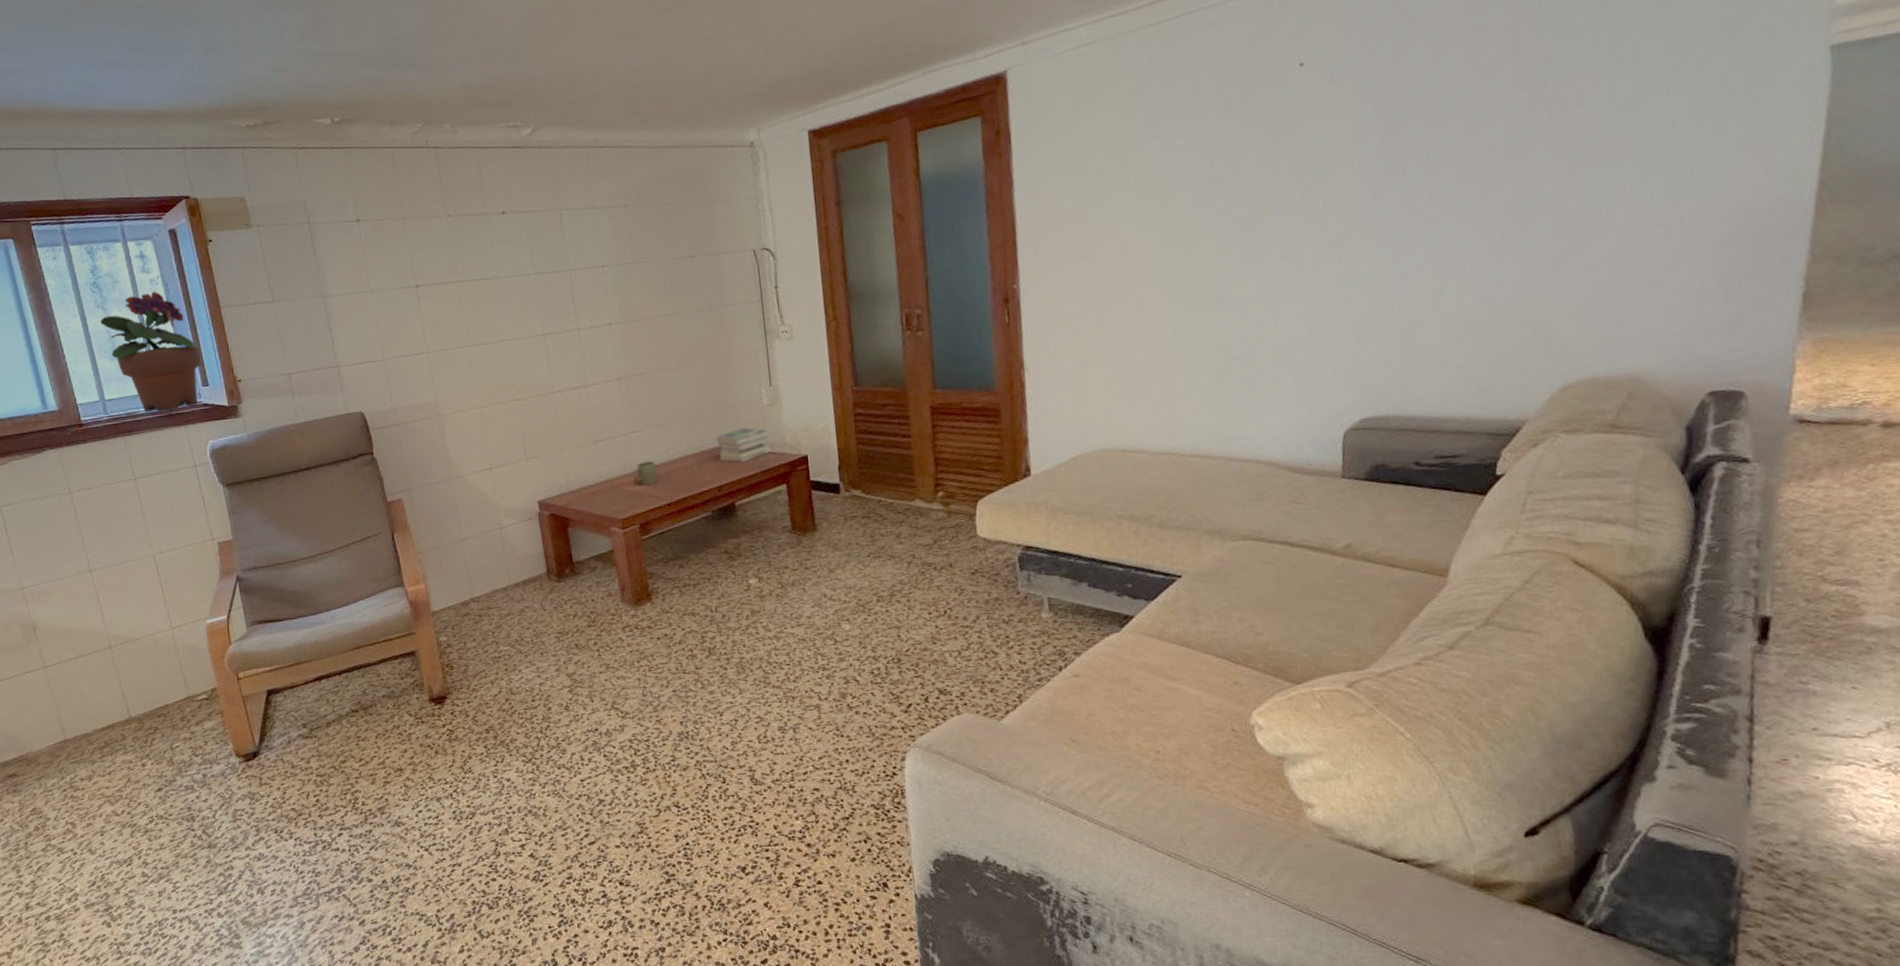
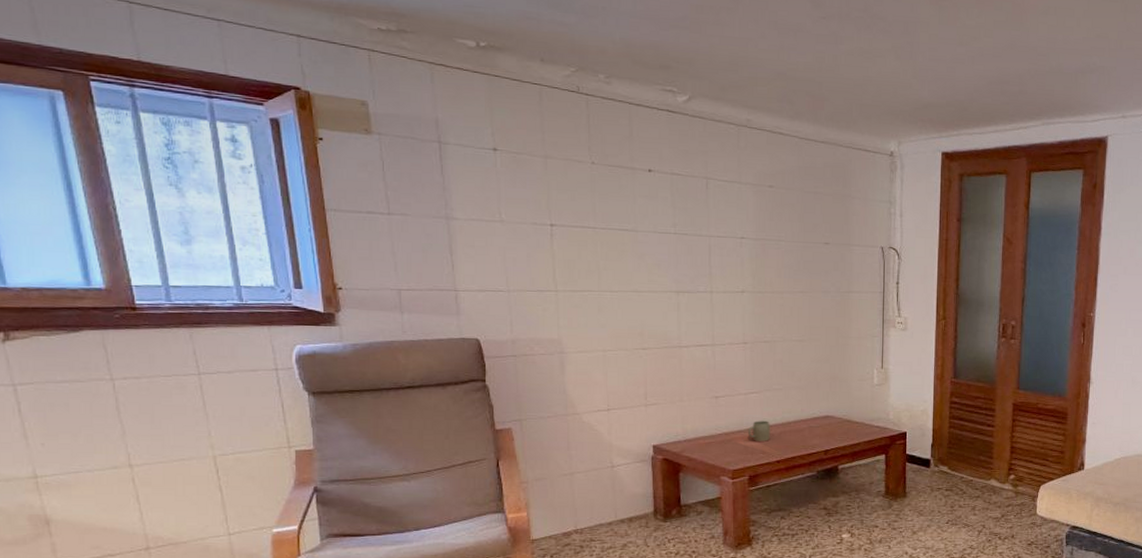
potted flower: present [100,291,202,413] -> none [171,180,297,308]
books: present [717,427,772,463] -> none [829,401,876,432]

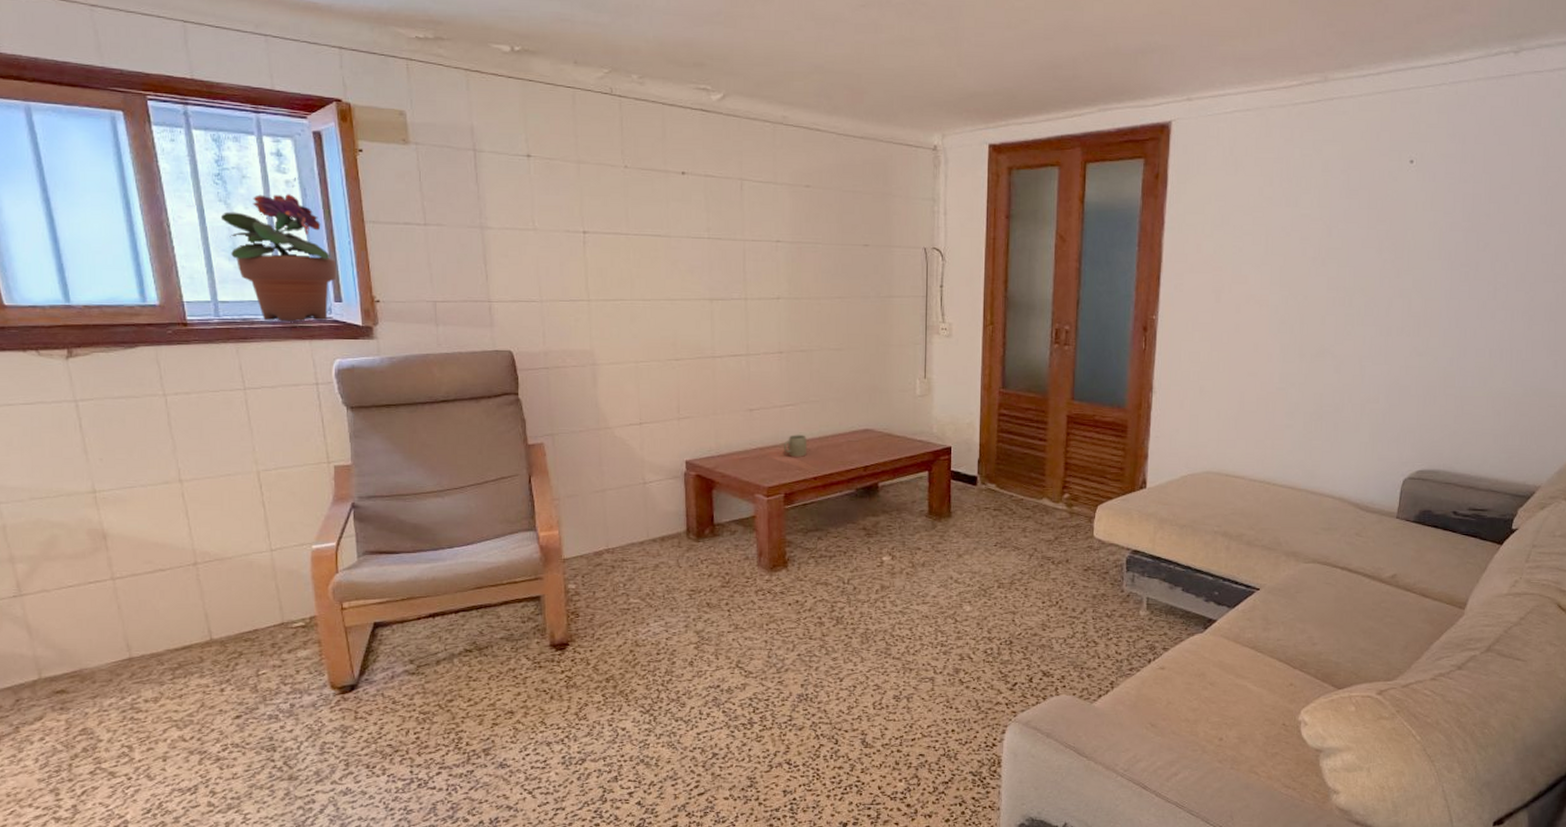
potted flower: none [171,180,297,308] -> present [220,194,337,322]

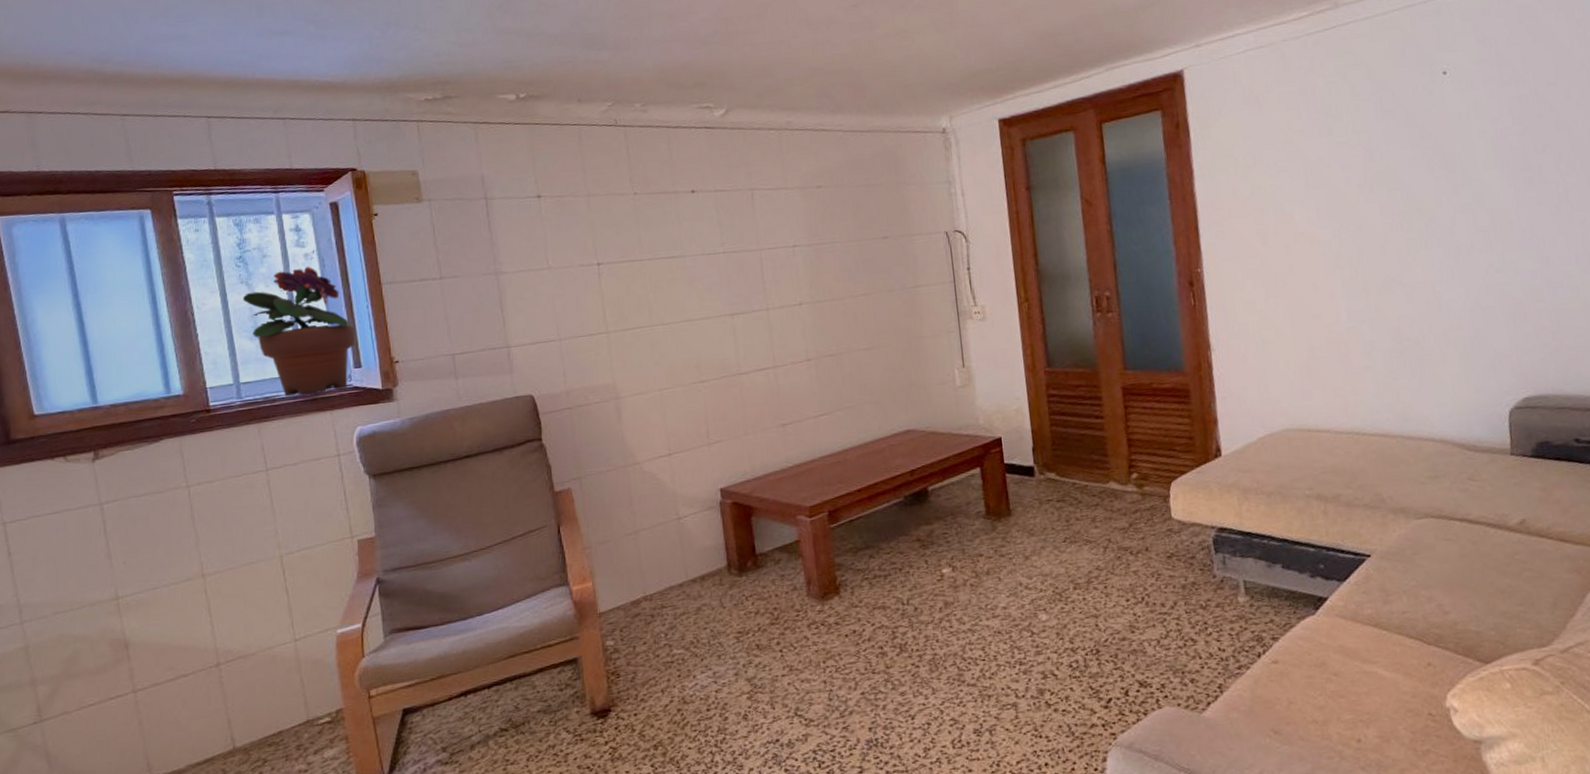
mug: present [783,435,808,457] -> none [821,444,848,470]

